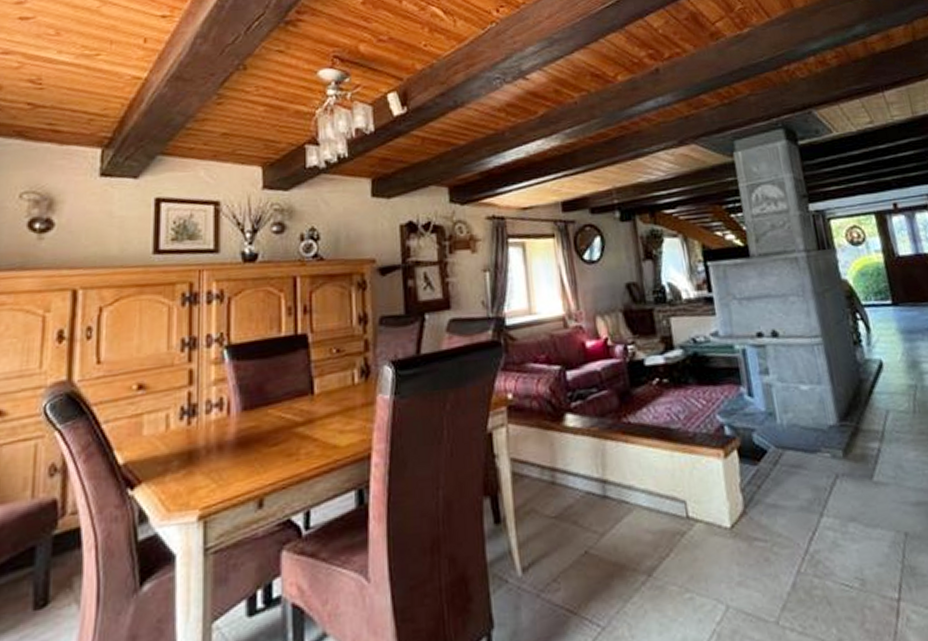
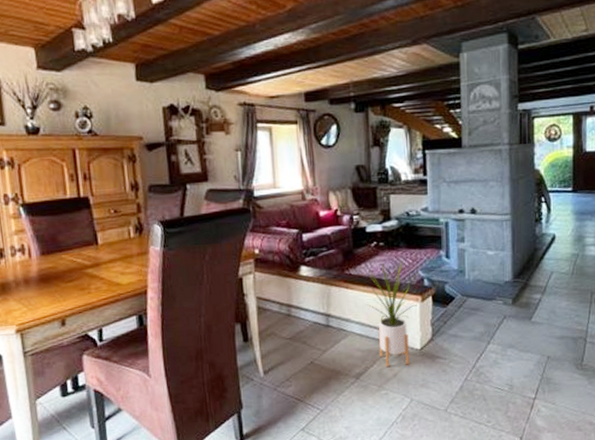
house plant: none [648,399,720,556] -> present [366,258,418,367]

